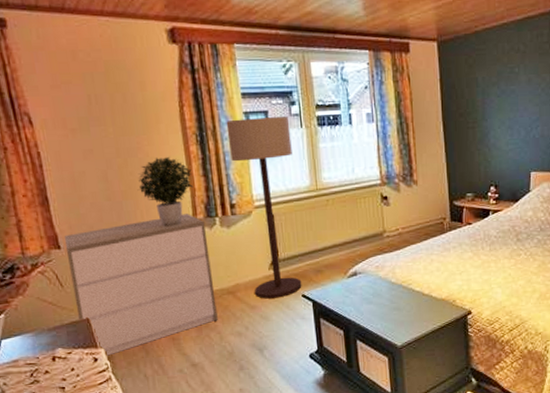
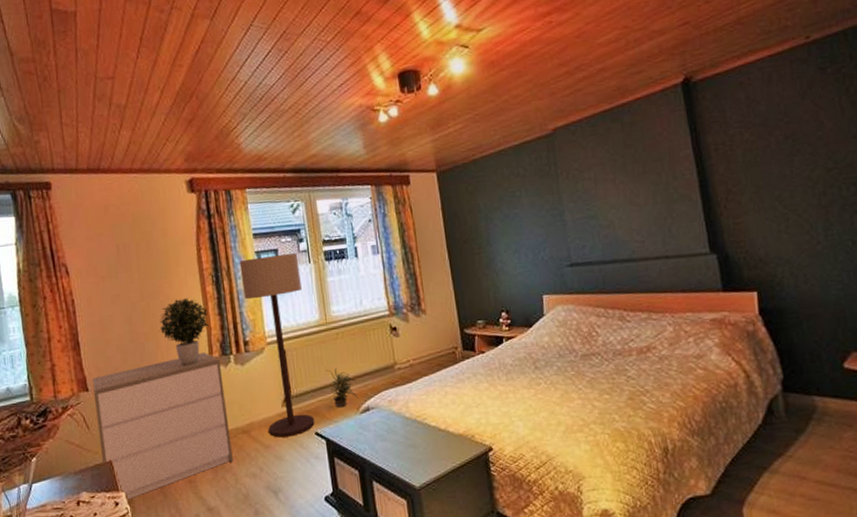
potted plant: none [315,234,346,272] -> present [326,368,358,408]

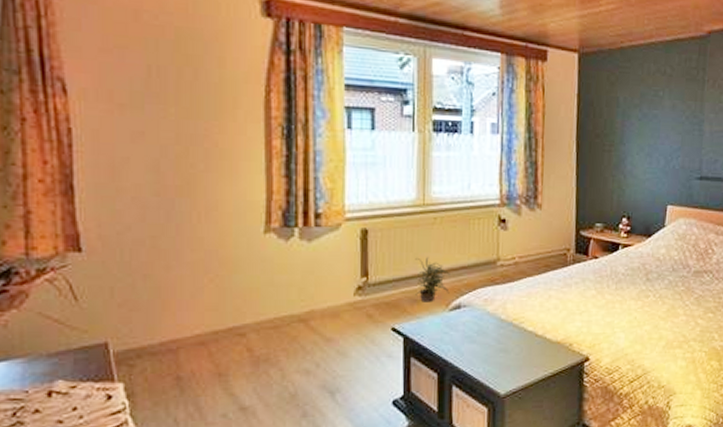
dresser: present [92,352,233,500] -> none [88,220,282,393]
potted plant: present [158,297,210,366] -> none [197,149,271,234]
floor lamp: present [239,253,315,438] -> none [322,114,400,331]

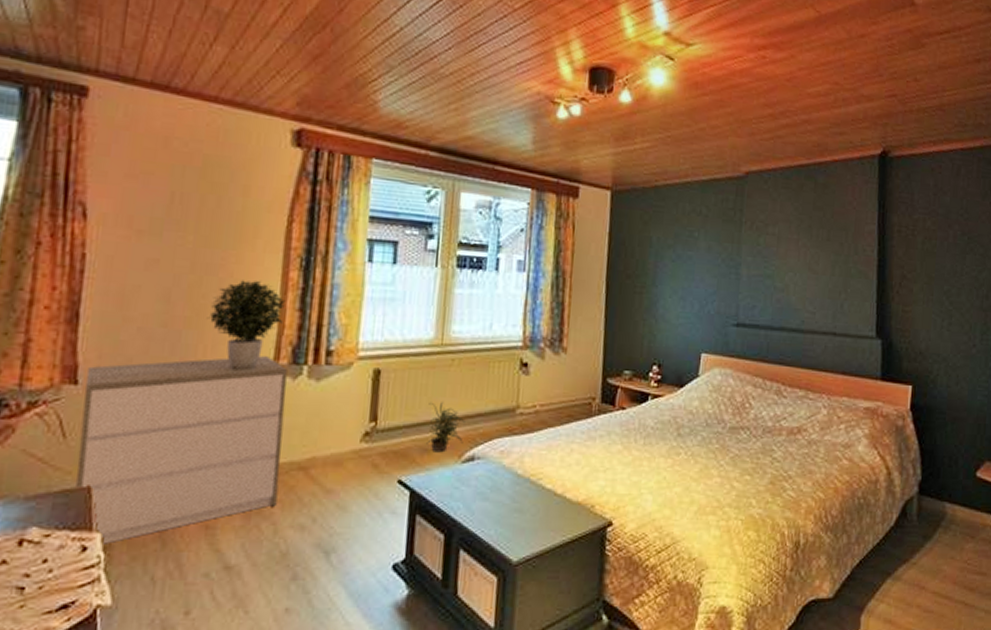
dresser: none [88,220,282,393] -> present [75,356,288,544]
potted plant: none [197,149,271,234] -> present [206,280,286,371]

